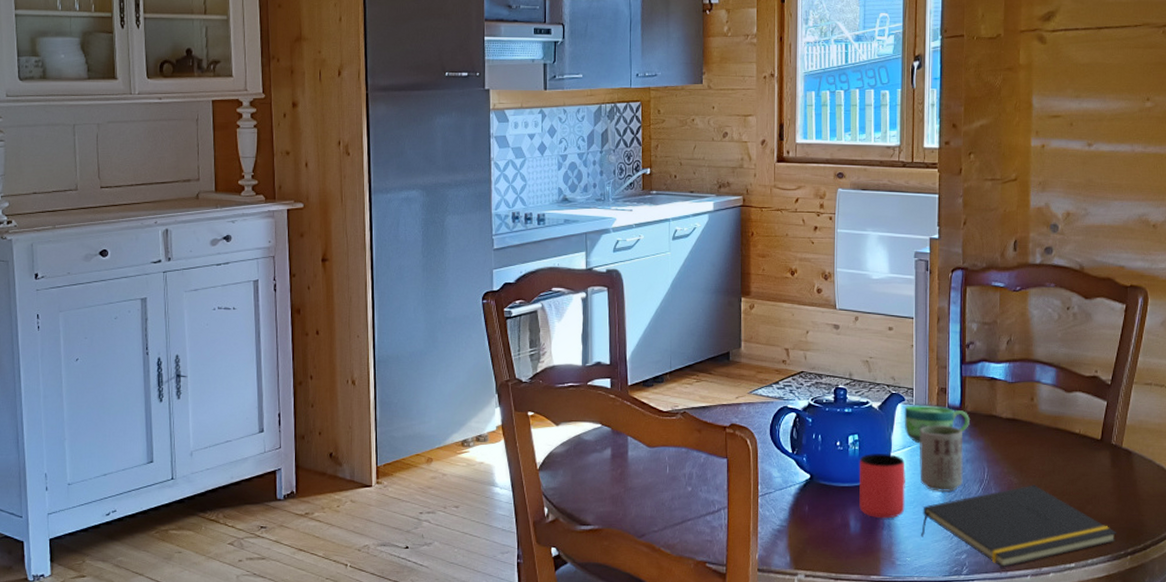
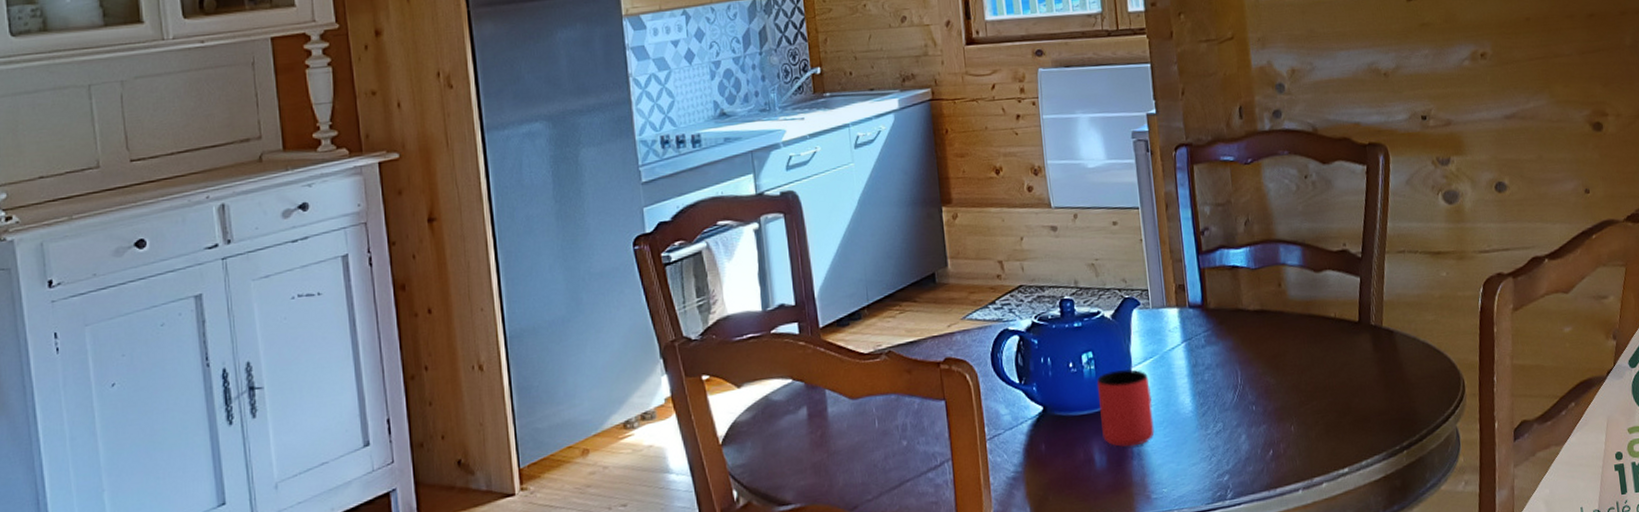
cup: present [904,405,970,444] -> none [1140,306,1215,353]
cup: present [919,425,963,492] -> none [1161,327,1215,406]
notepad: present [920,485,1117,568] -> none [1174,383,1389,485]

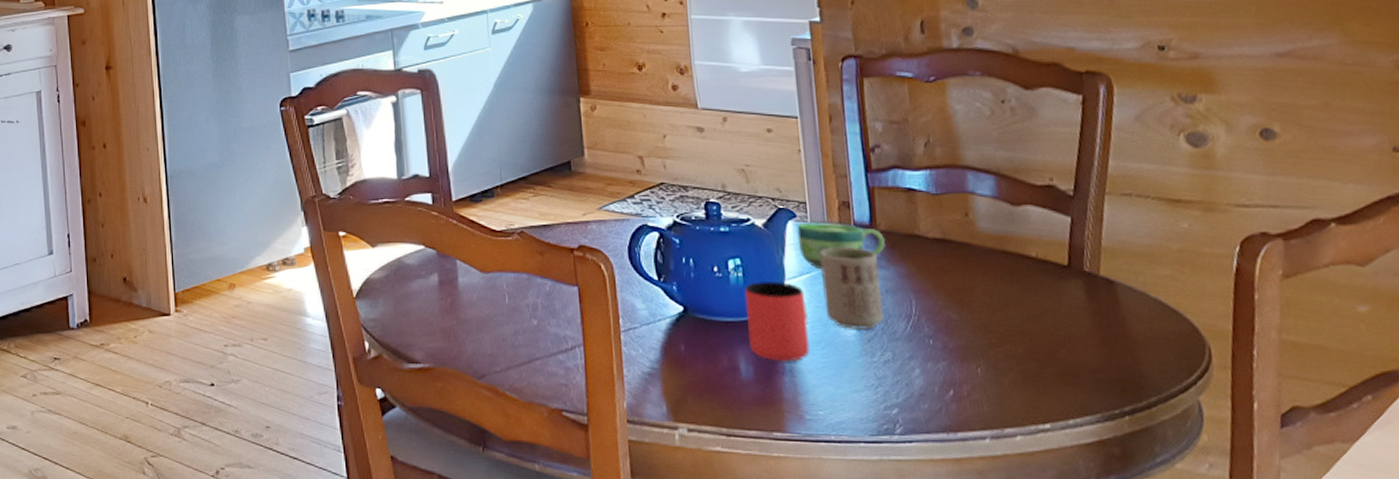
cup: none [1140,306,1215,353] -> present [796,222,885,270]
cup: none [1161,327,1215,406] -> present [820,247,884,329]

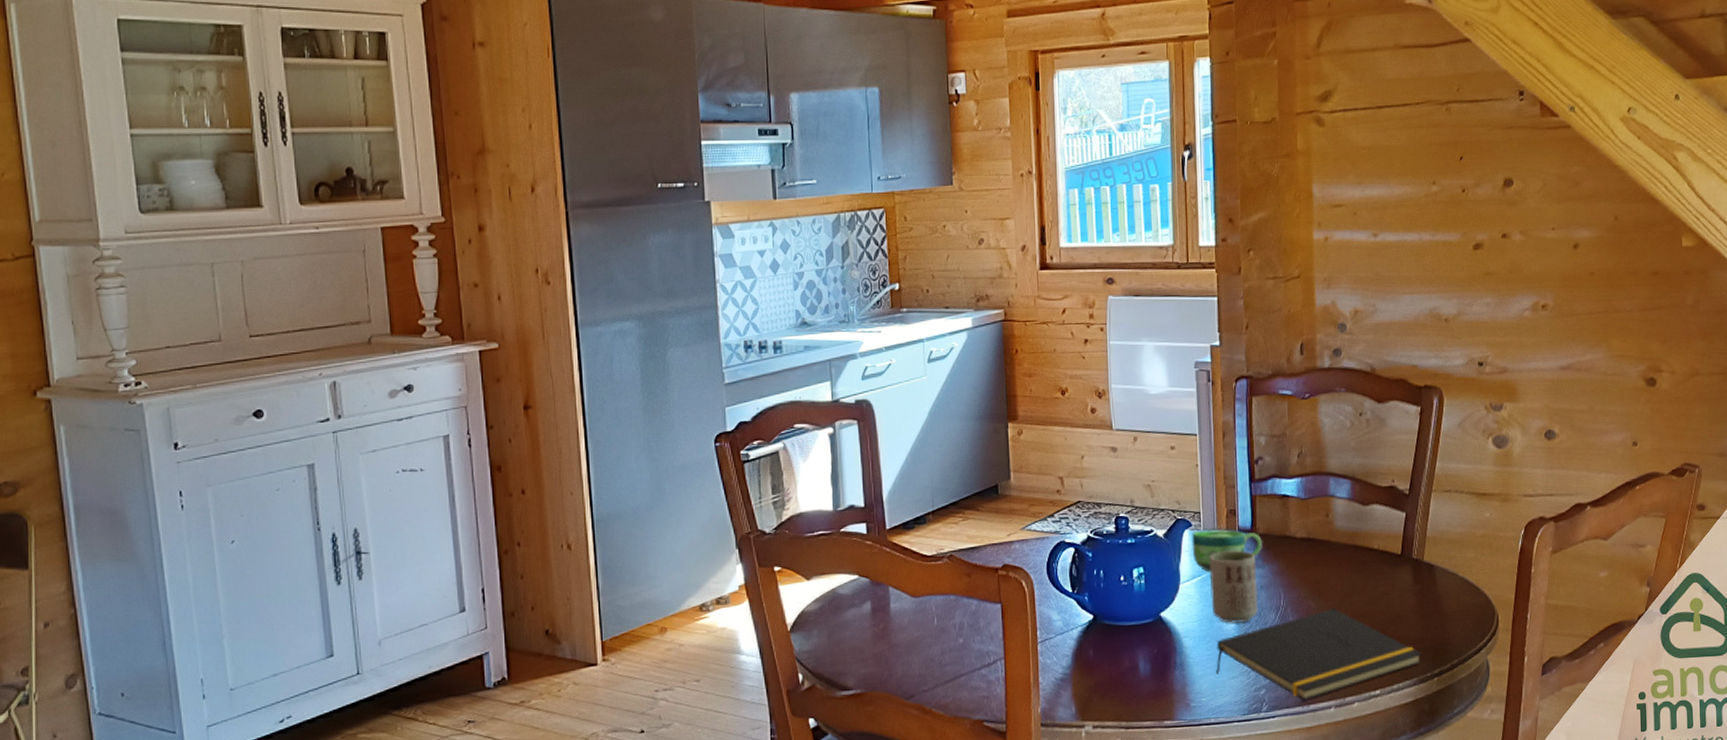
cup: present [744,282,810,362] -> none [1145,586,1198,658]
notepad: none [833,322,1106,427] -> present [1215,608,1422,701]

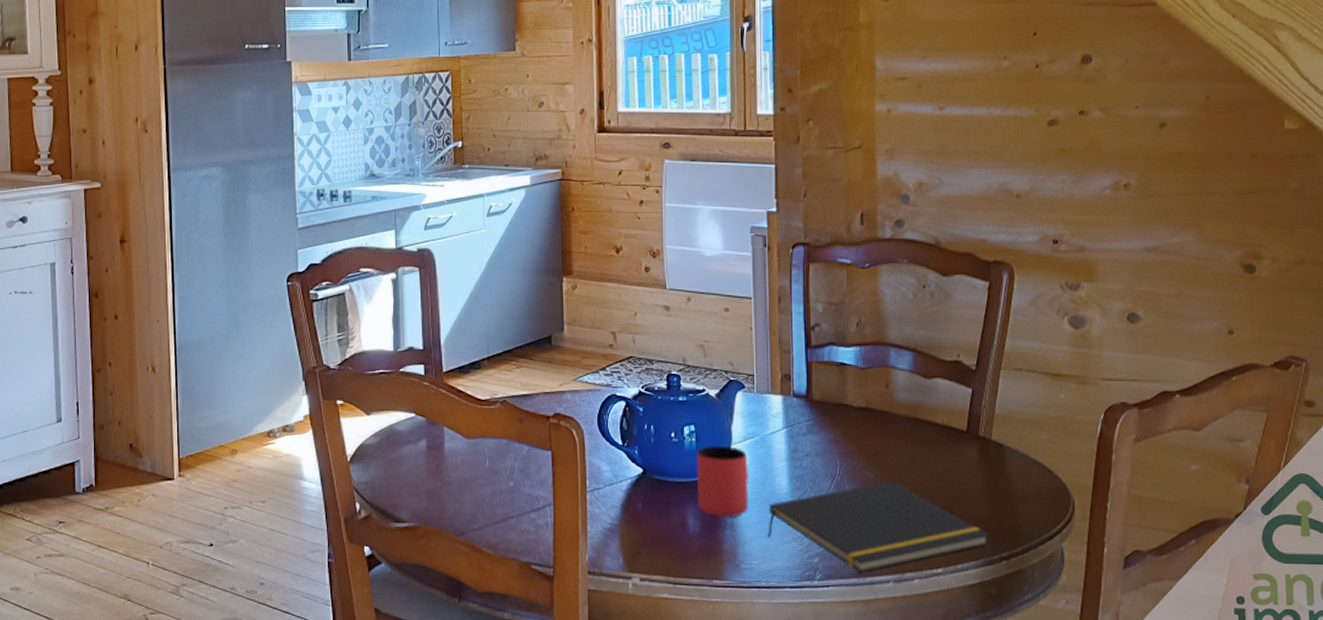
cup: none [1145,586,1198,658] -> present [696,446,750,518]
cup: present [1191,529,1262,573] -> none [744,393,818,435]
cup: present [1209,550,1258,623] -> none [762,415,813,488]

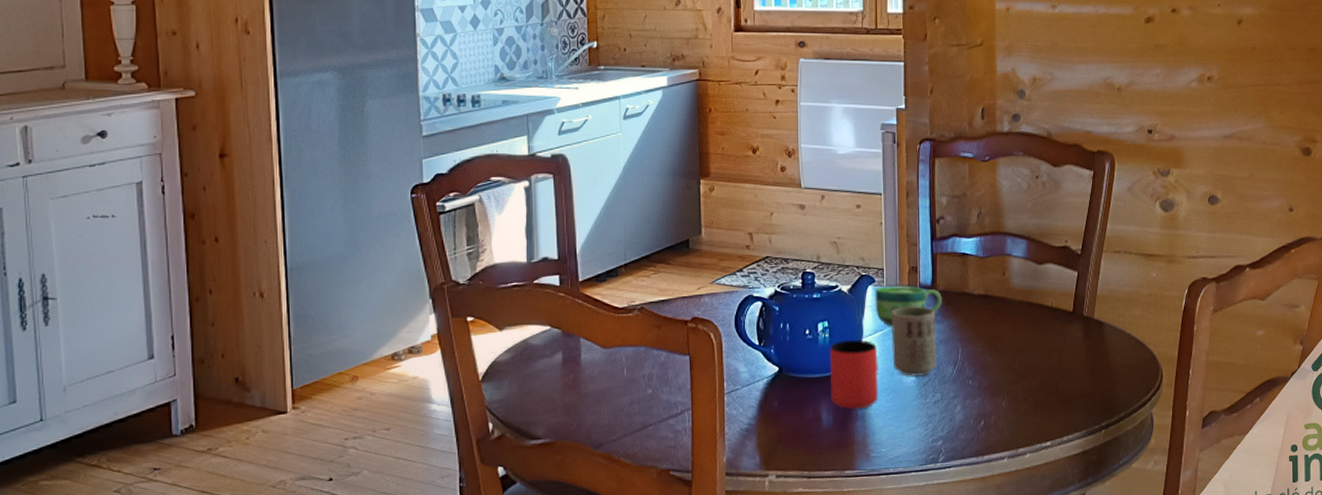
cup: none [744,393,818,435] -> present [875,286,942,327]
cup: none [762,415,813,488] -> present [891,306,937,376]
notepad: present [766,481,989,573] -> none [894,363,1091,452]

